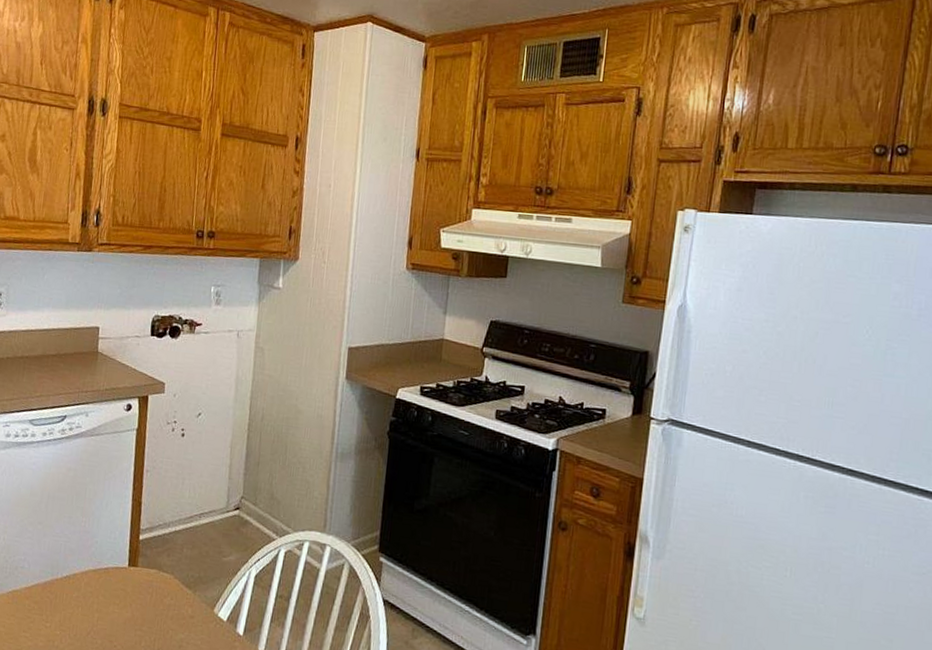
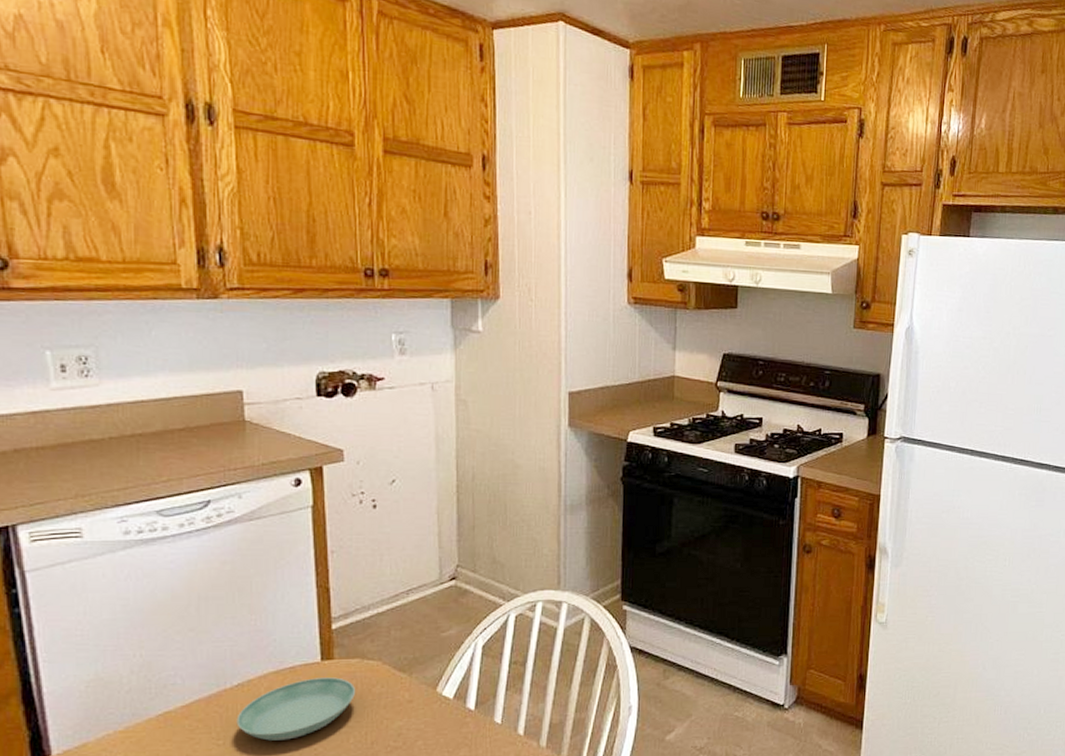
saucer: none [61,580,152,633] -> present [236,677,356,741]

